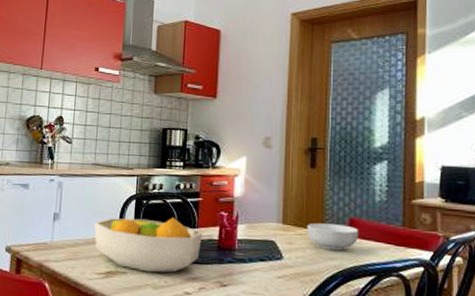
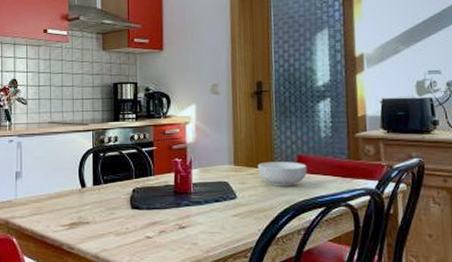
fruit bowl: present [94,218,203,273] -> none [54,168,160,221]

